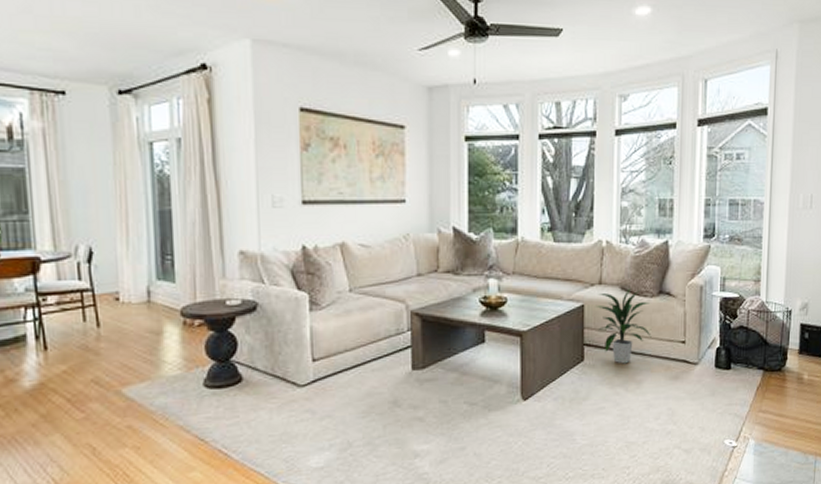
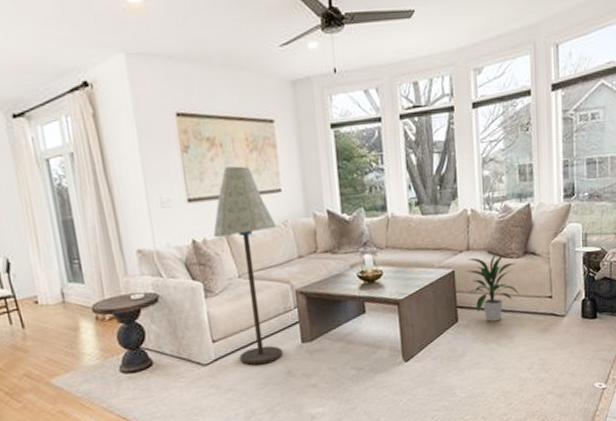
floor lamp: none [326,171,396,391] -> present [213,166,284,366]

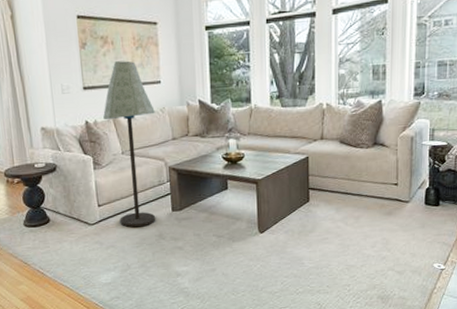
indoor plant: present [465,252,520,322] -> none [318,142,367,204]

